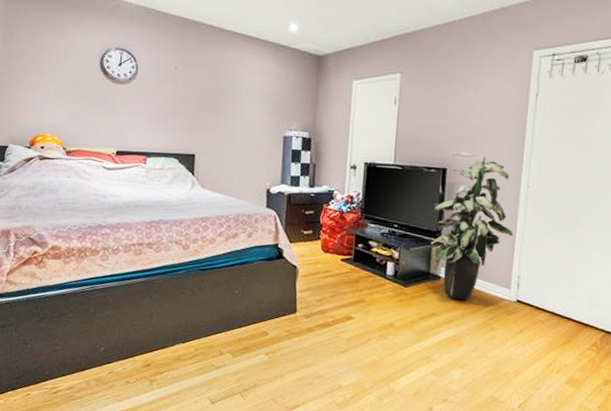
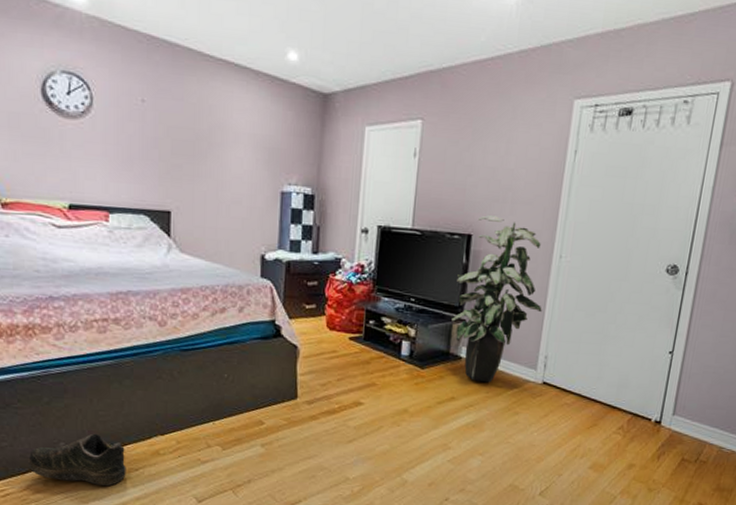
shoe: none [75,340,153,387] -> present [28,433,126,487]

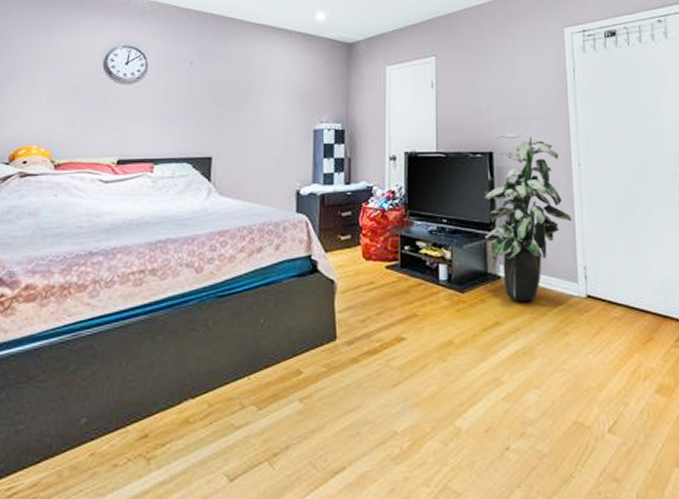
shoe: present [28,433,126,487] -> none [43,403,152,471]

